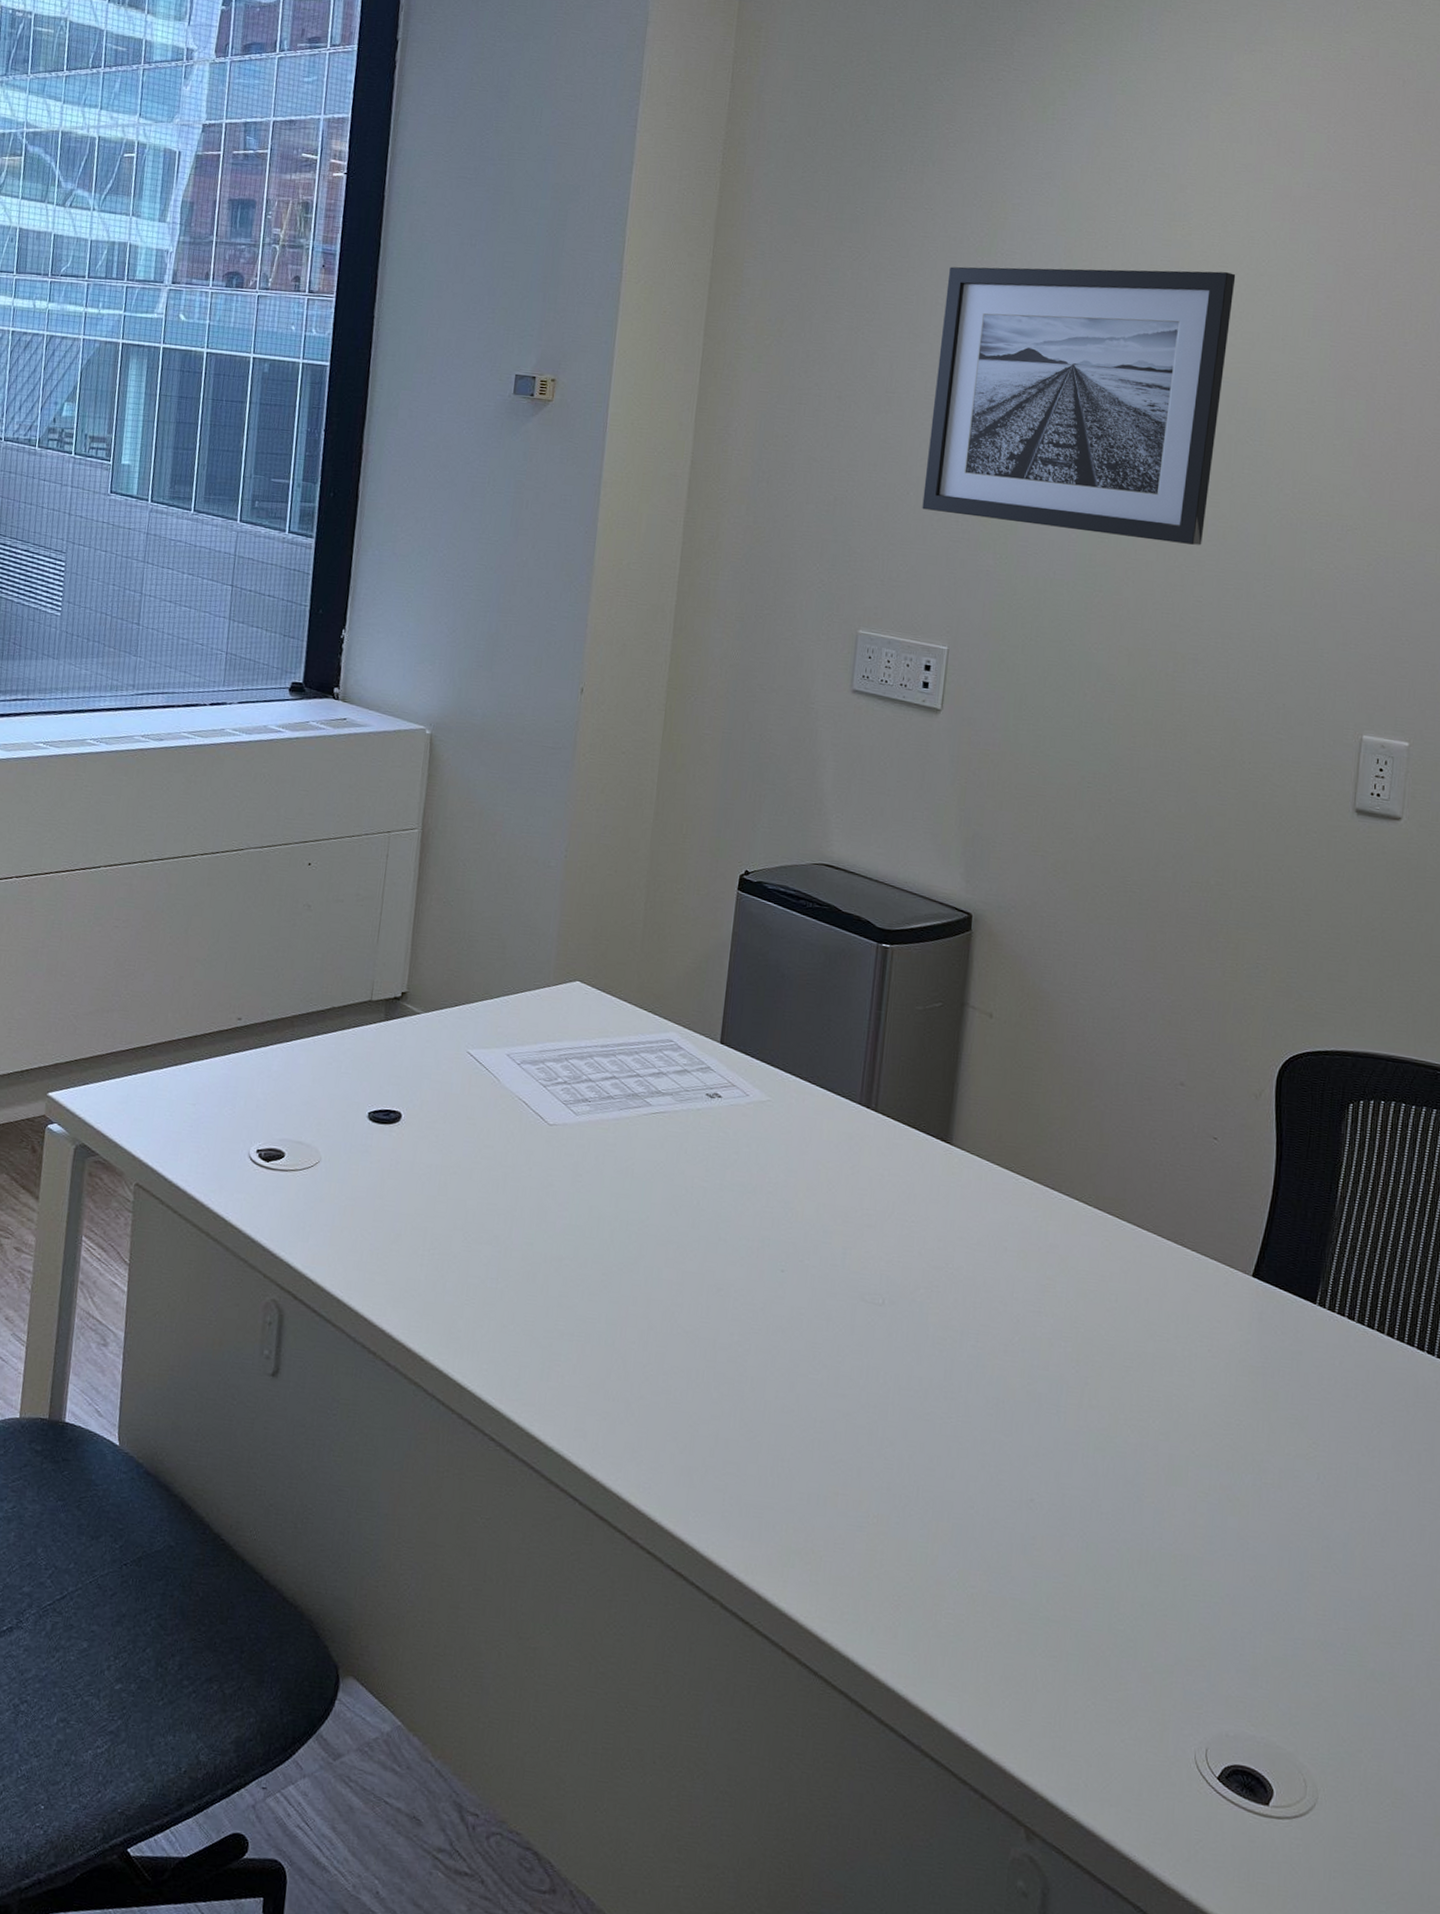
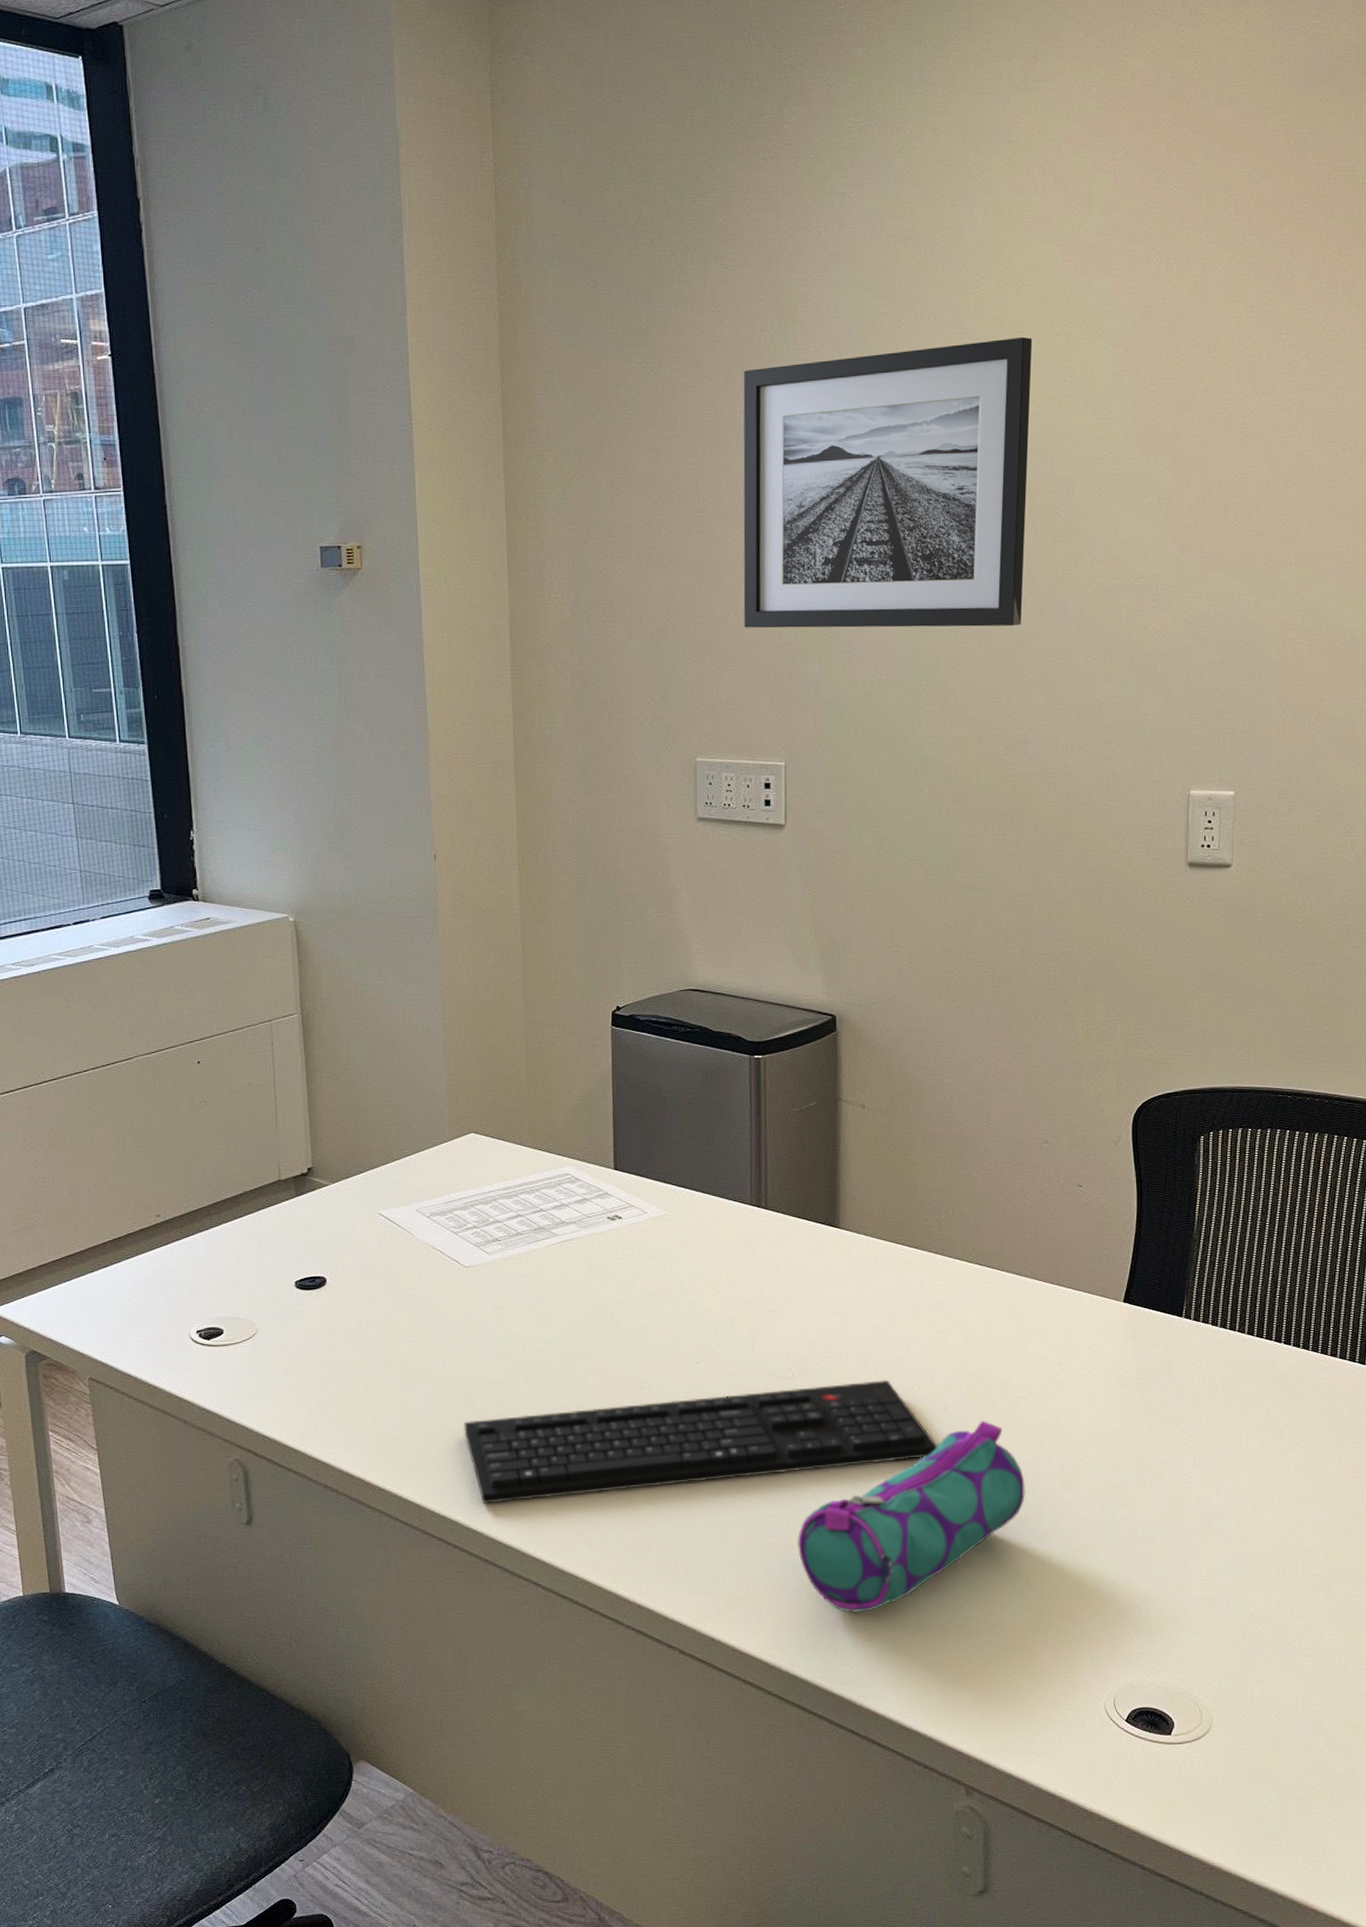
keyboard: none [520,1297,1034,1421] -> present [464,1379,938,1504]
pencil case: none [866,1387,1127,1593] -> present [797,1420,1025,1612]

